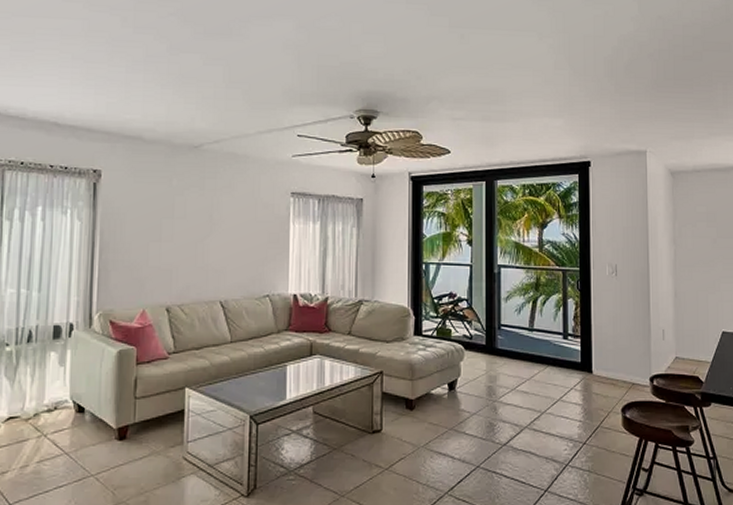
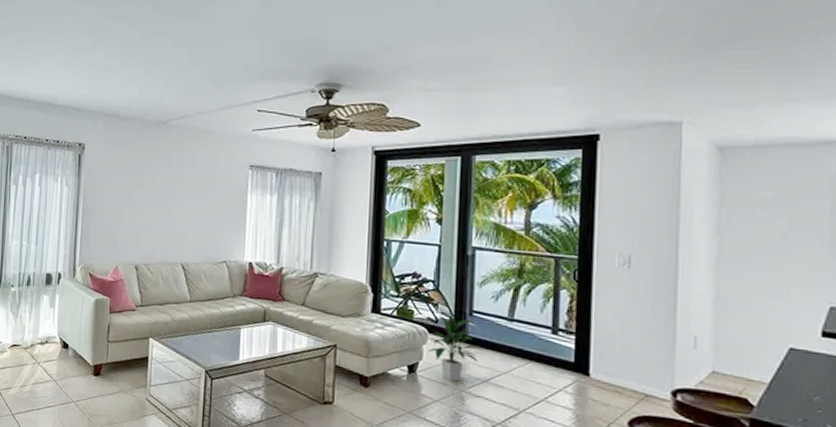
indoor plant: none [464,330,511,393] -> present [427,314,484,381]

